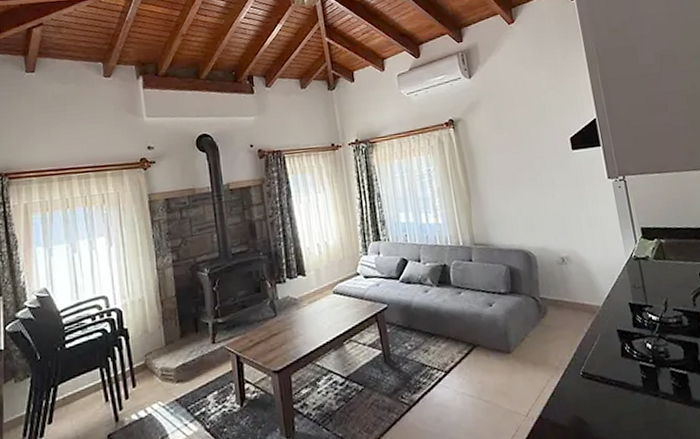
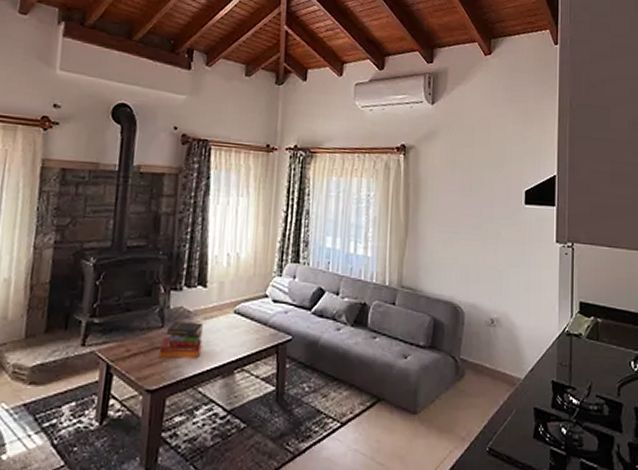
books: none [276,306,312,342] -> present [158,321,203,359]

